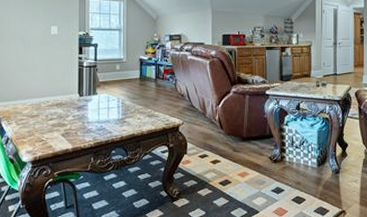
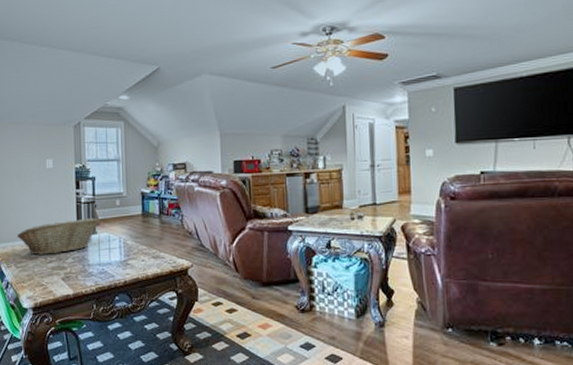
fruit basket: none [19,80,98,113] -> present [17,218,98,255]

